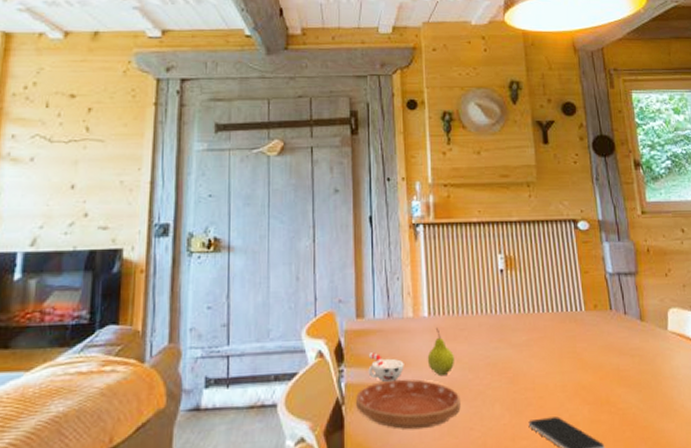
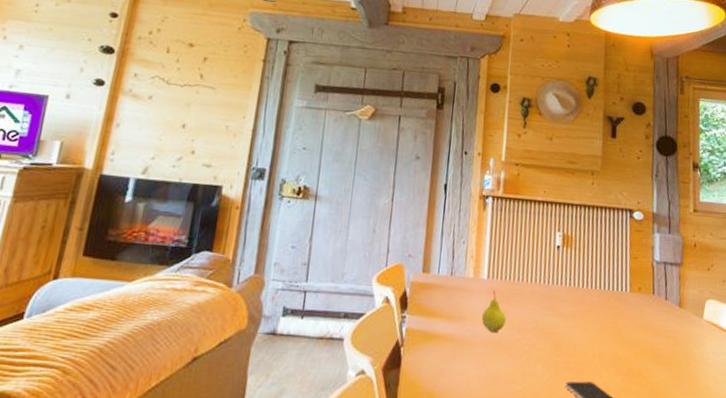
saucer: present [356,379,461,430] -> none [413,330,507,377]
cup: present [368,352,404,383] -> none [427,304,461,333]

